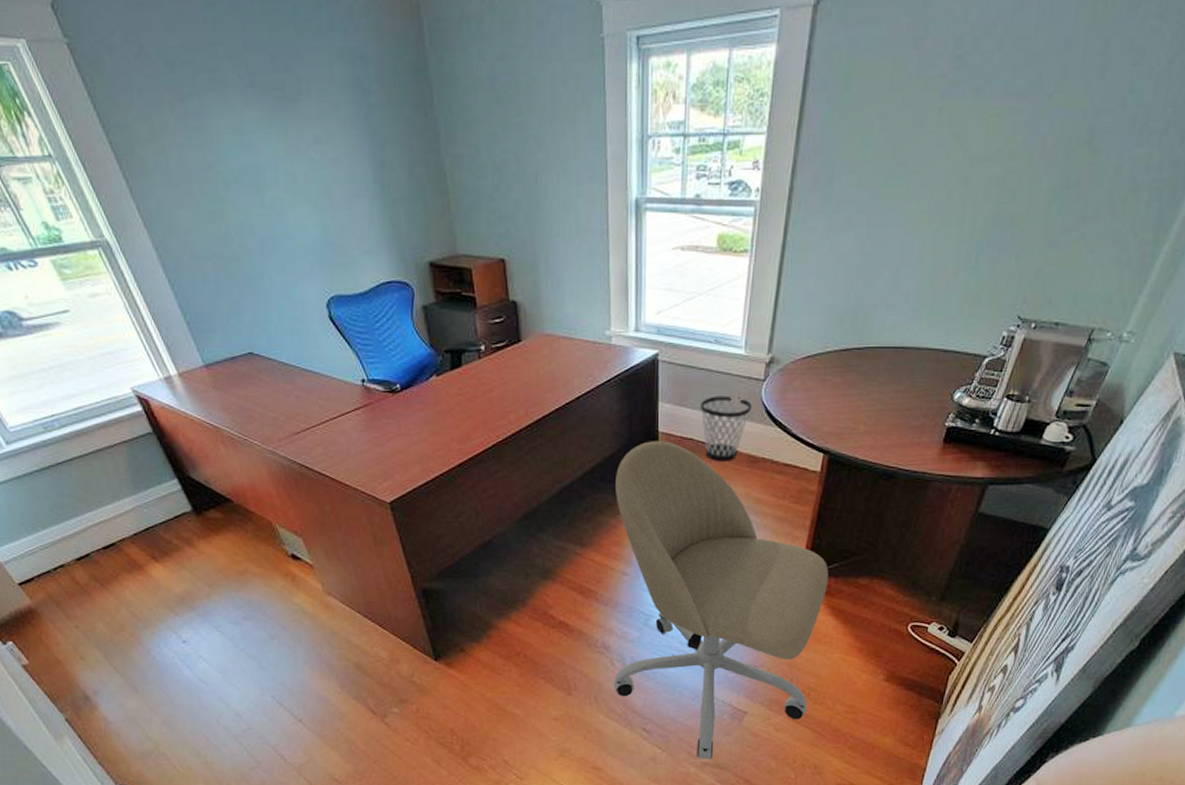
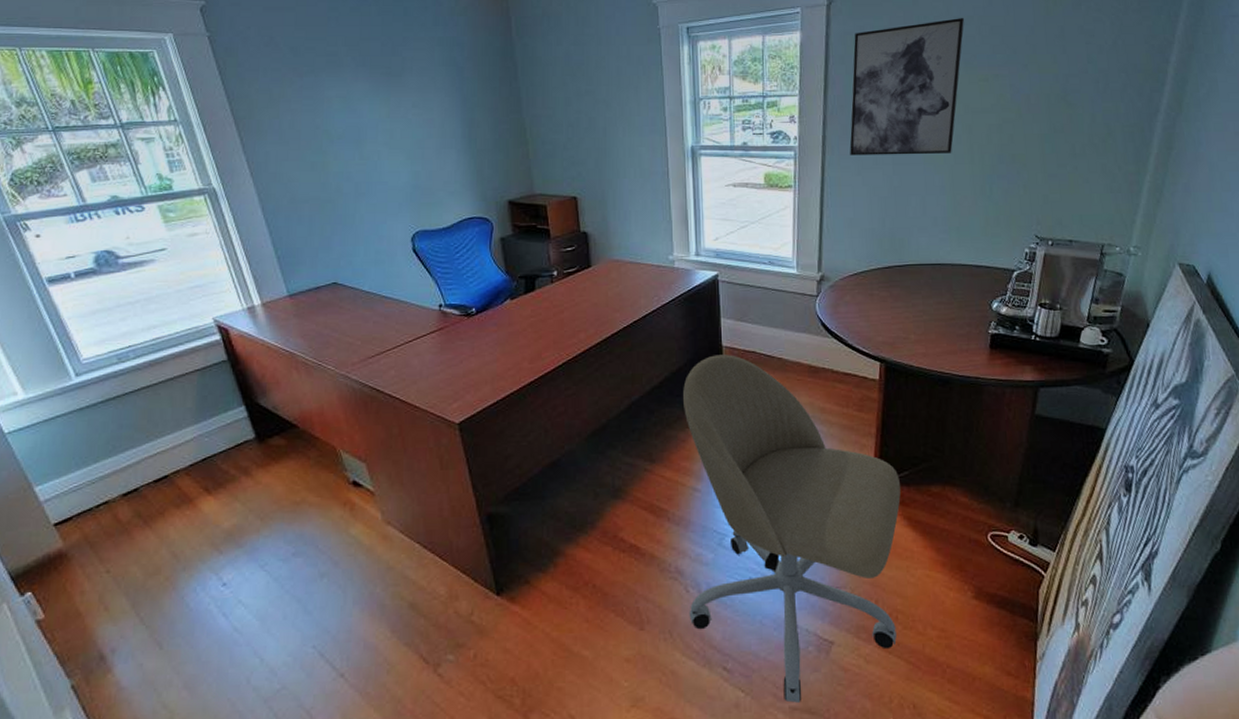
wastebasket: present [699,396,752,462] -> none [759,311,808,373]
wall art: none [819,26,984,214] -> present [849,18,964,156]

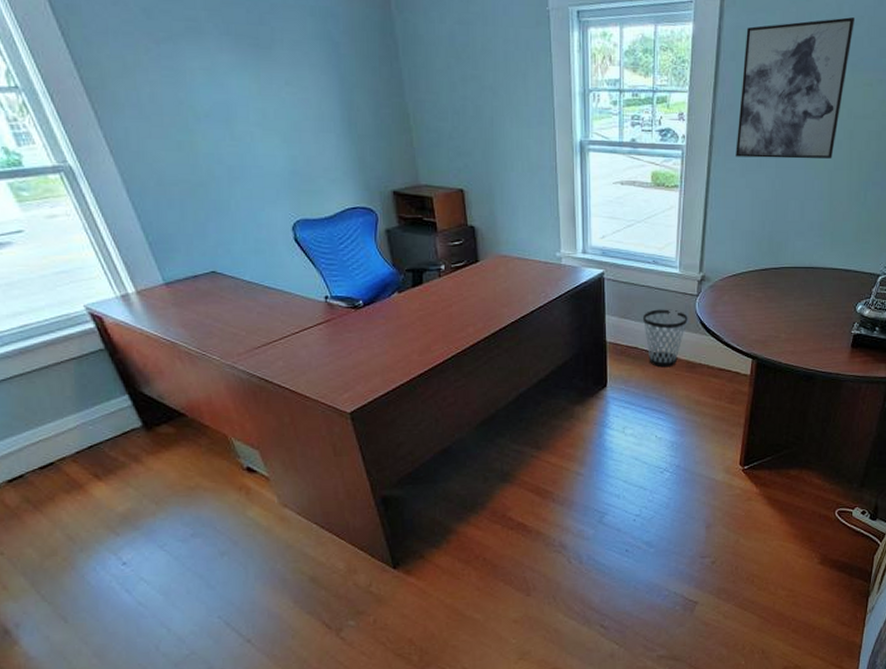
office chair: present [683,354,901,703] -> none [568,350,763,652]
wastebasket: none [759,311,808,373] -> present [642,309,688,368]

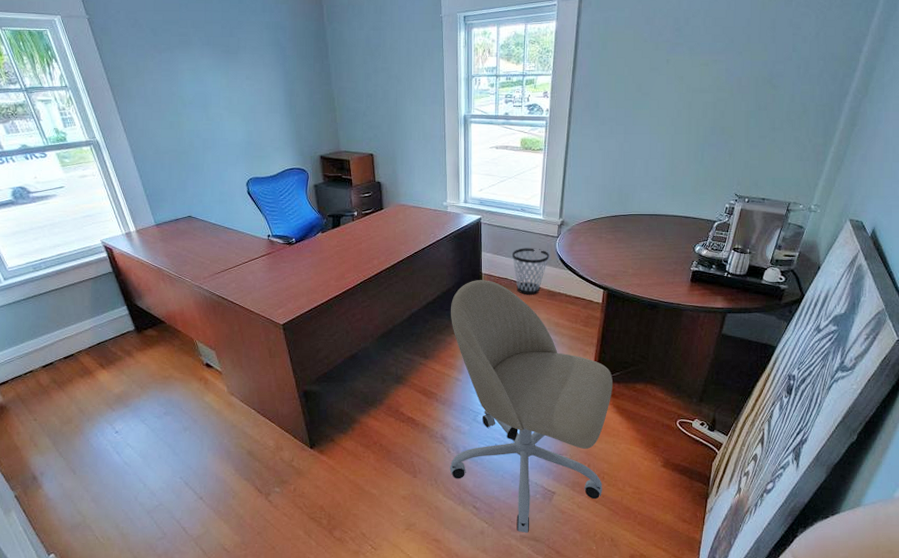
office chair: none [568,350,763,652] -> present [449,280,613,533]
wall art: present [736,17,854,159] -> none [590,11,692,126]

